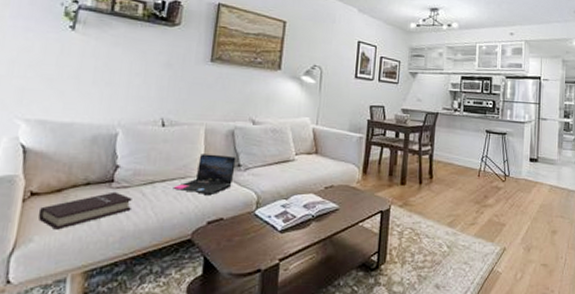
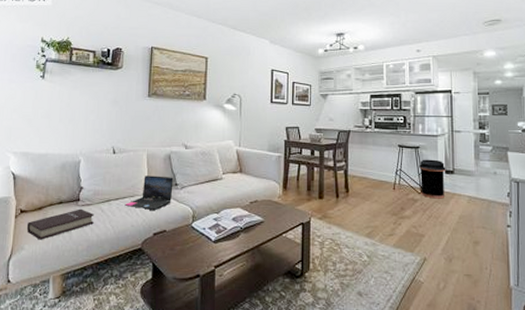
trash can: none [505,146,531,187] -> present [419,159,446,199]

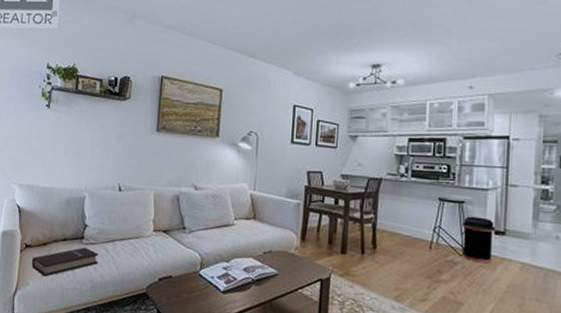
laptop: present [124,175,173,210] -> none [129,216,181,254]

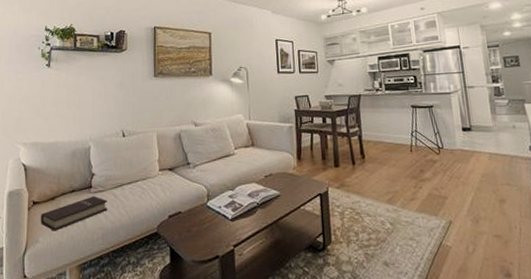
trash can: present [462,216,496,264] -> none [434,117,464,158]

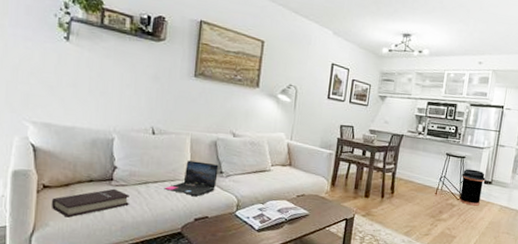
laptop: none [137,156,186,192] -> present [164,160,219,196]
trash can: none [434,117,464,158] -> present [459,169,486,206]

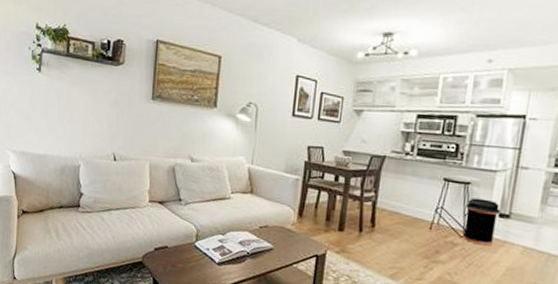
book: present [51,188,130,218] -> none [29,215,95,243]
laptop: present [164,160,219,196] -> none [125,187,177,225]

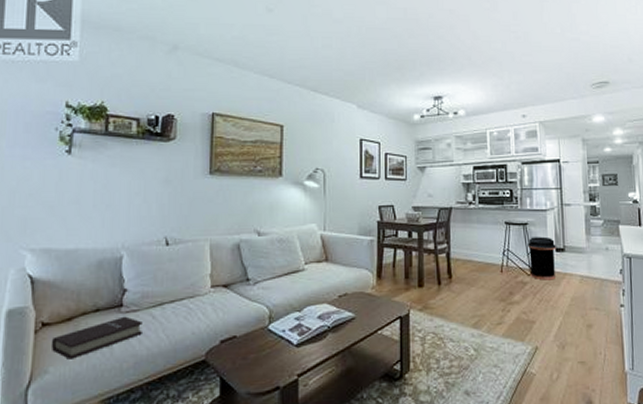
book: none [29,215,95,243] -> present [51,316,143,360]

